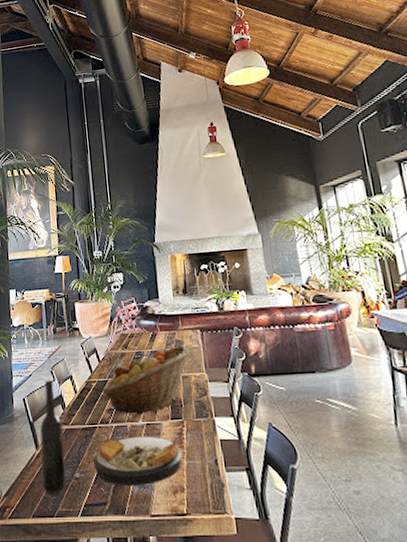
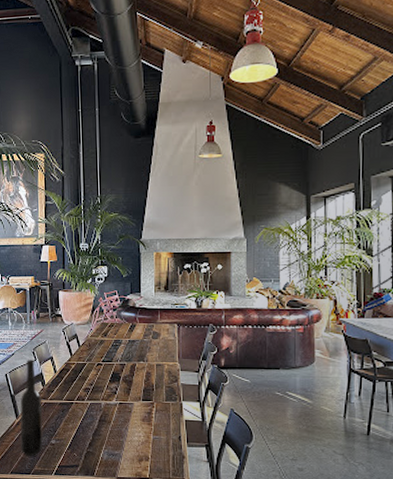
plate: present [92,436,183,487] -> none [68,413,150,454]
fruit basket: present [102,345,190,414] -> none [80,337,165,394]

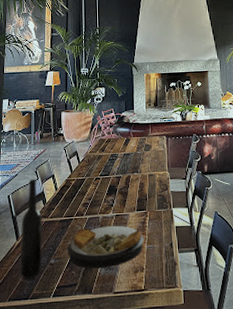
plate: none [68,413,150,454] -> present [67,225,144,269]

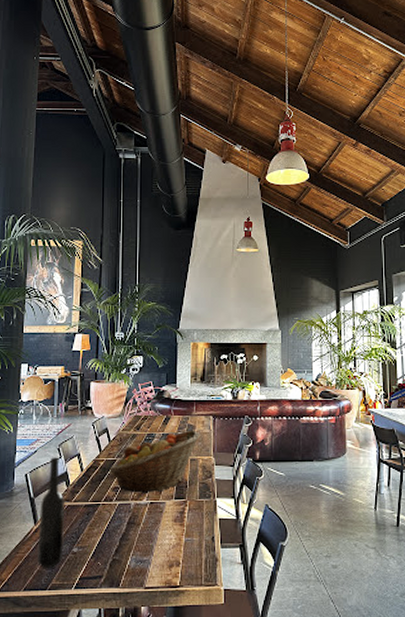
plate: present [67,225,144,269] -> none [92,514,182,561]
fruit basket: none [80,149,156,207] -> present [109,430,200,493]

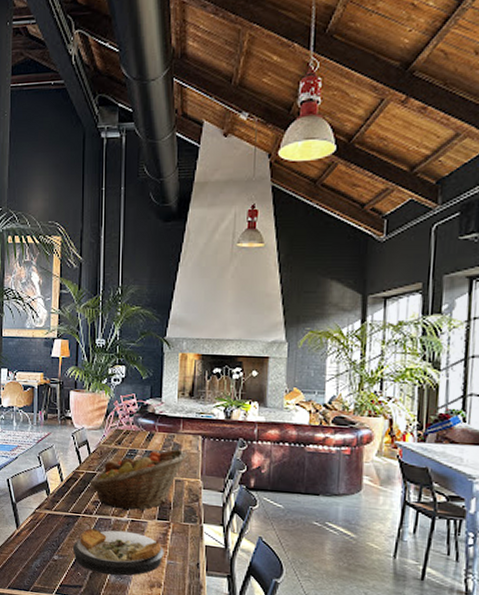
bottle: present [37,457,64,568] -> none [20,465,45,572]
plate: none [92,514,182,561] -> present [72,528,165,576]

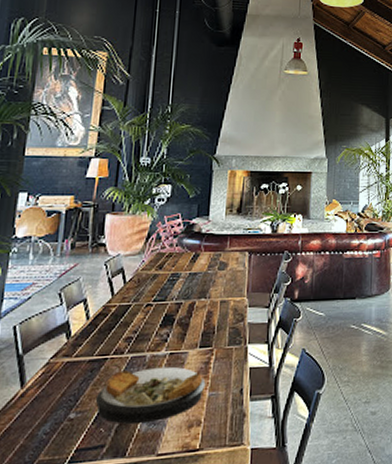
fruit basket: present [89,449,187,510] -> none [122,268,233,343]

